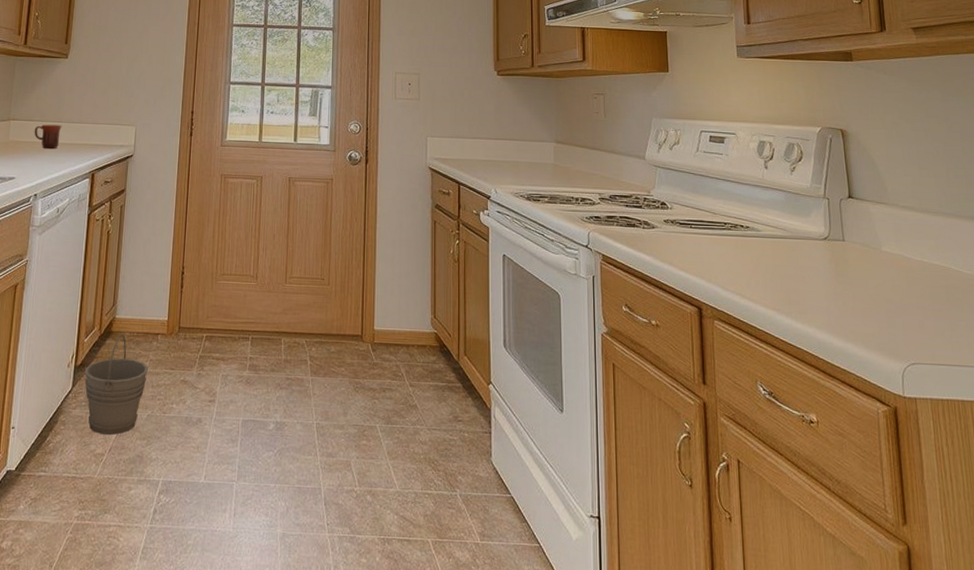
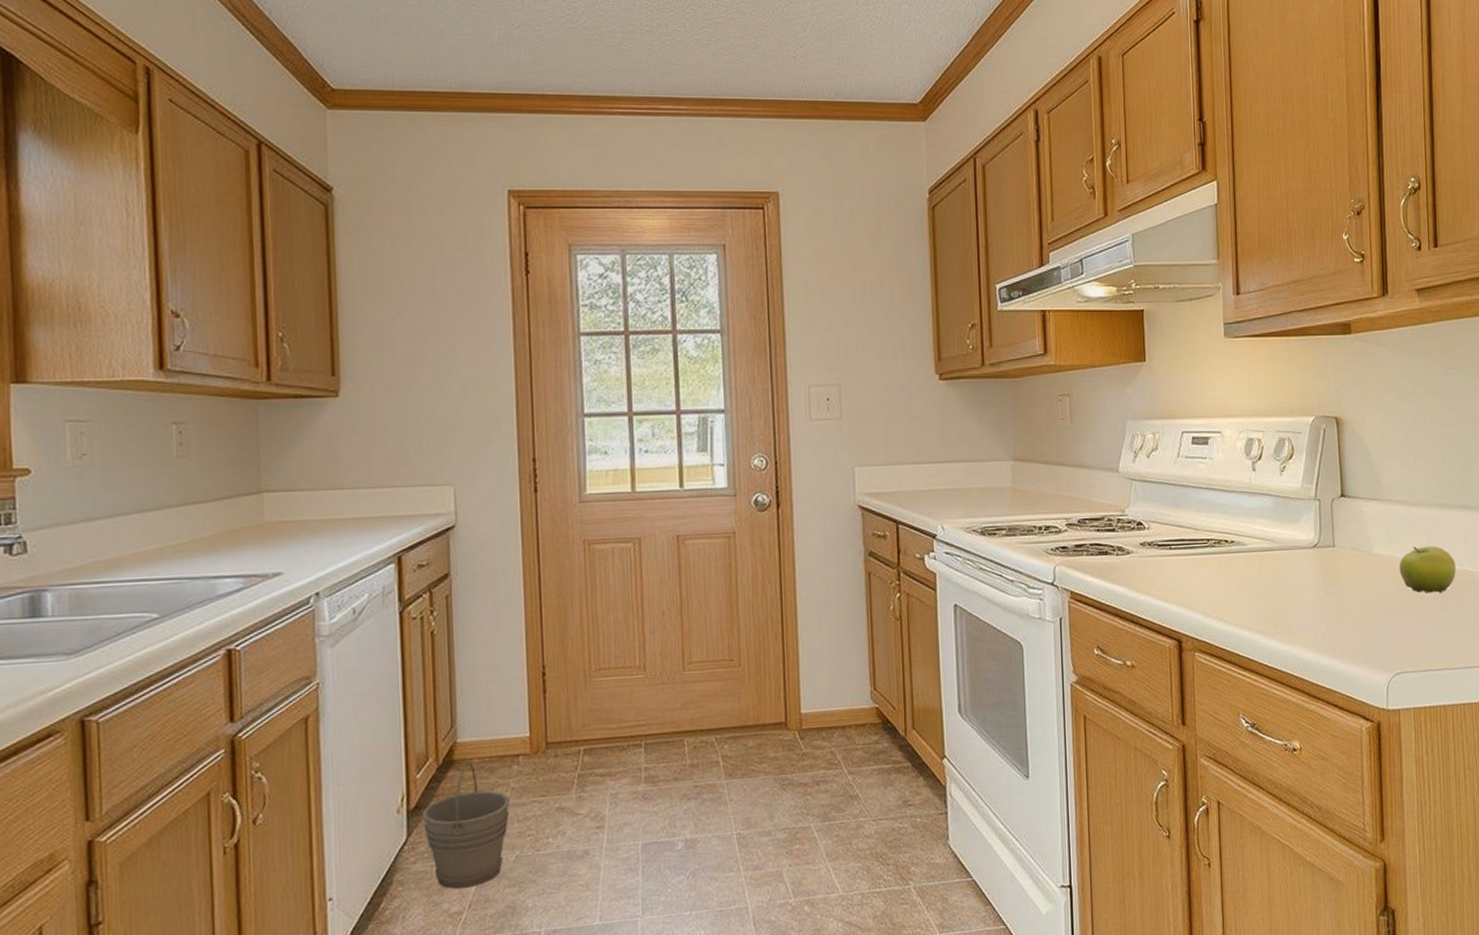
mug: present [34,124,62,149] -> none [301,493,344,528]
fruit: none [908,249,967,293] -> present [1399,545,1456,593]

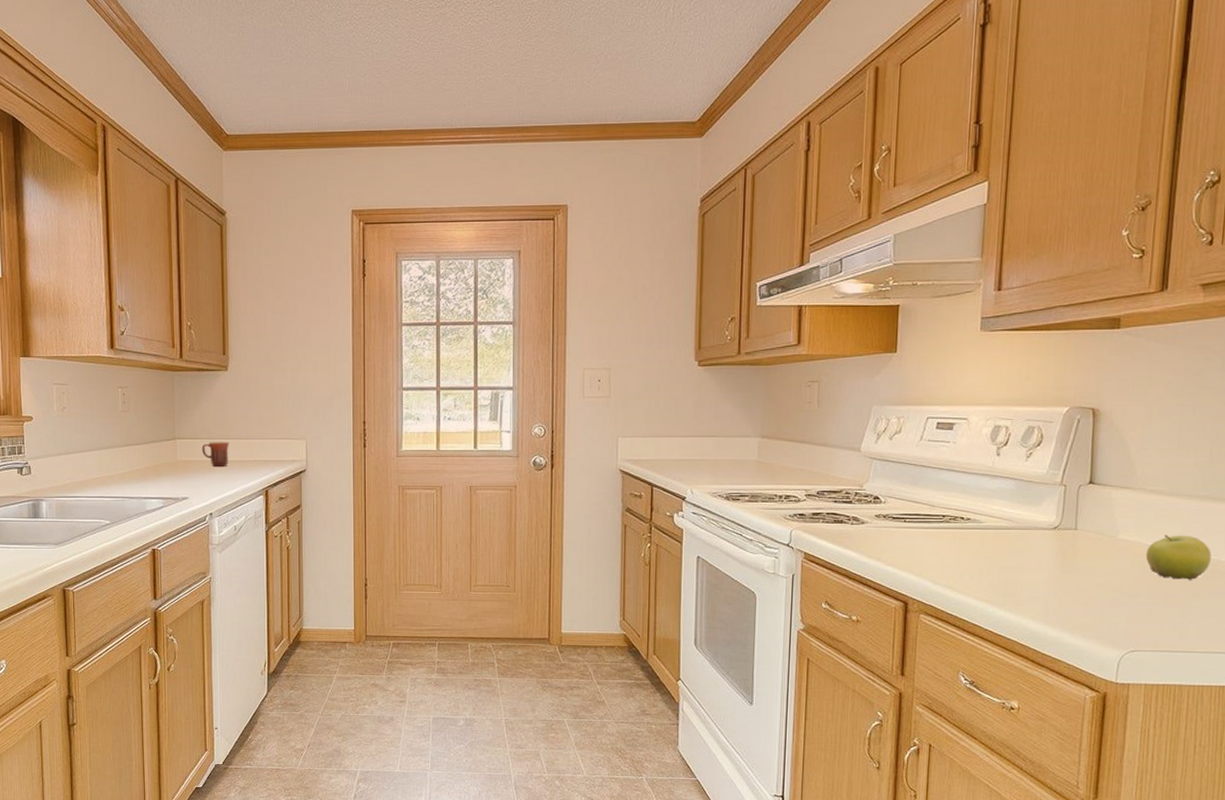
mug: none [301,493,344,528] -> present [201,442,230,466]
bucket: present [422,762,510,889] -> none [278,644,339,733]

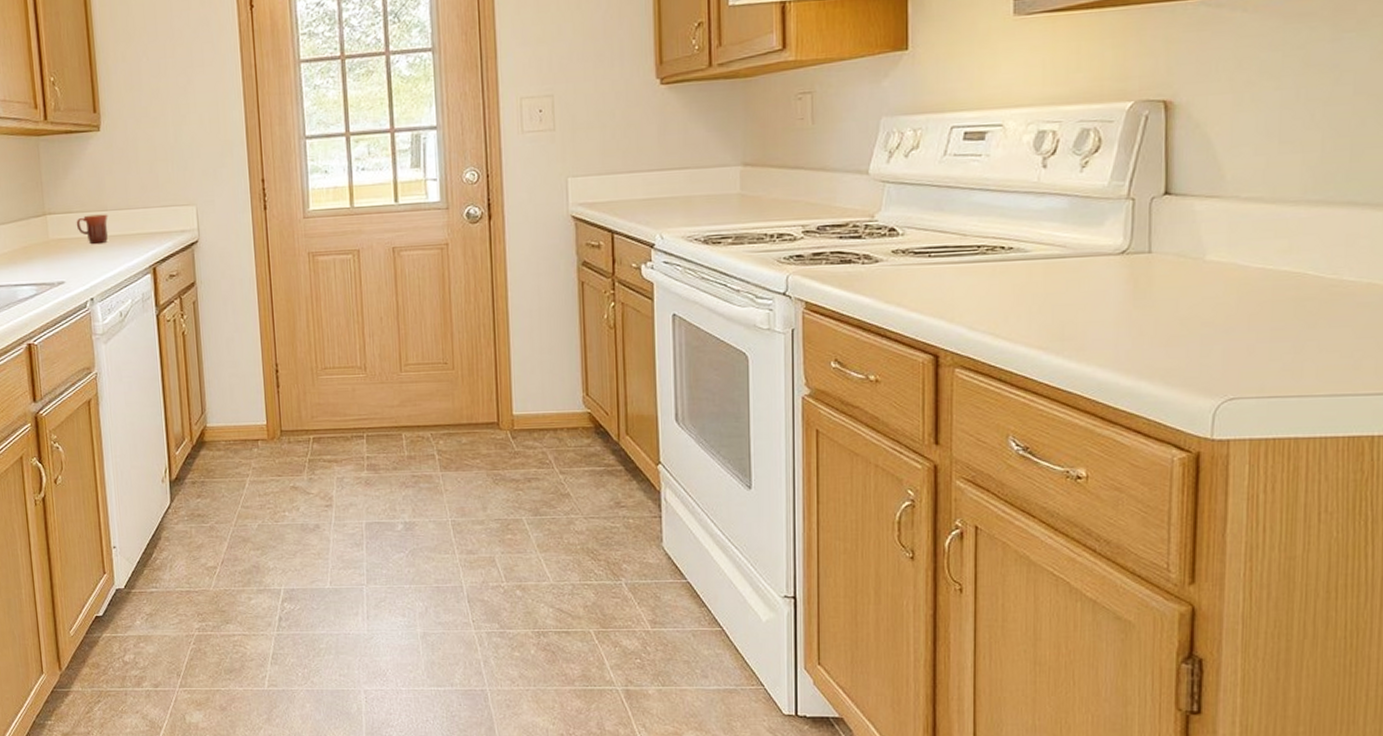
fruit: present [1145,535,1212,580] -> none [1242,250,1330,307]

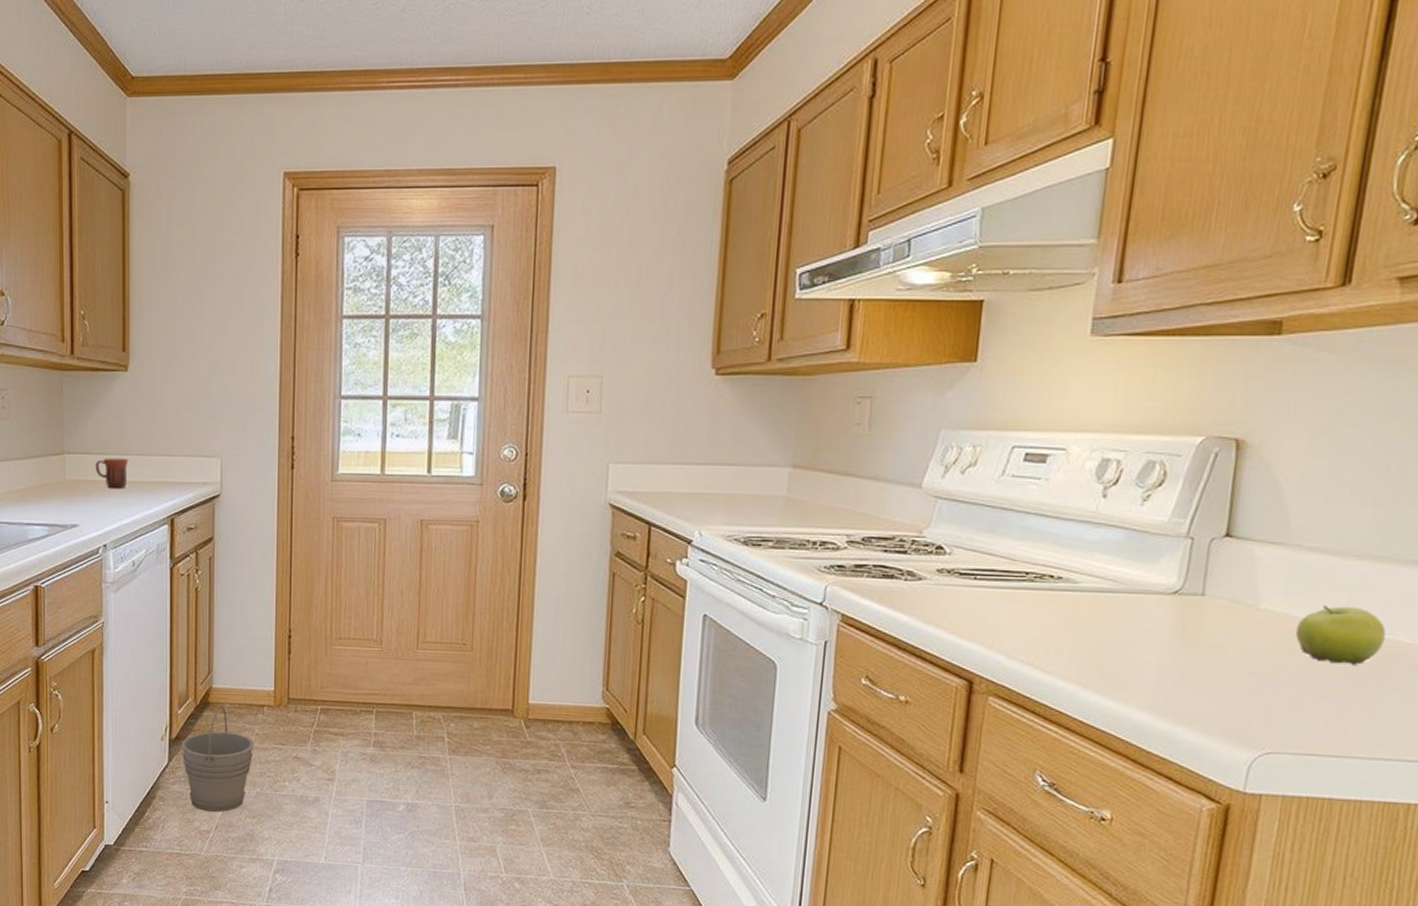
bucket: none [181,443,252,547] -> present [181,705,254,812]
fruit: none [1242,250,1330,307] -> present [1295,605,1386,665]

